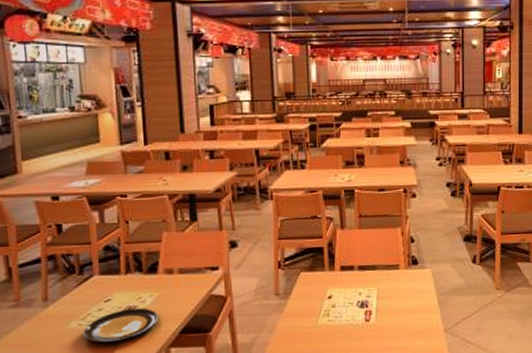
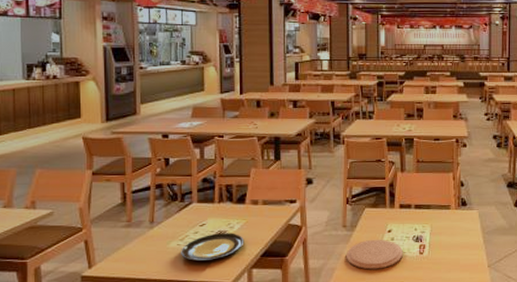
plate: none [279,306,346,342] -> present [345,239,403,270]

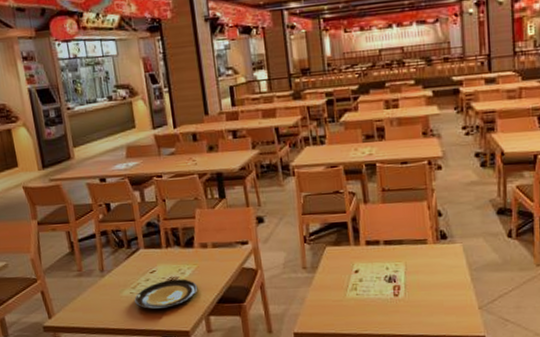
plate: present [345,239,403,270] -> none [309,280,375,315]

